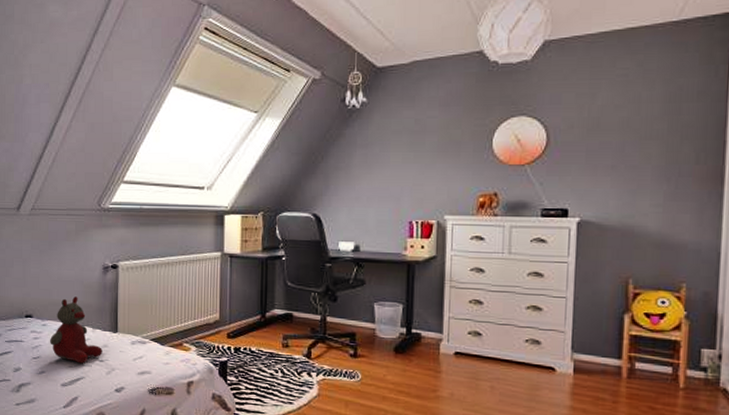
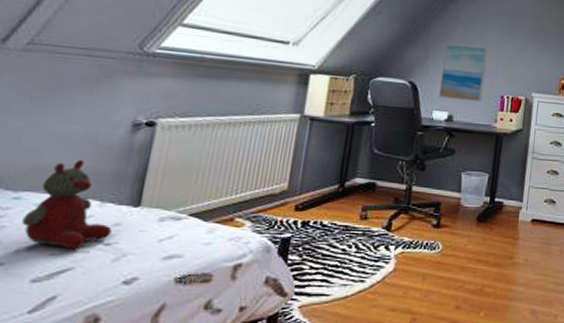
wall art: none [343,171,390,229] -> present [439,44,488,102]

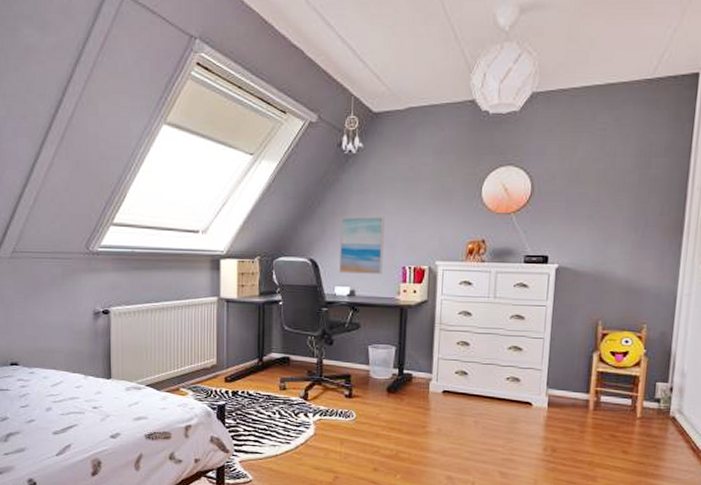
stuffed bear: present [22,160,112,250] -> none [39,343,96,411]

